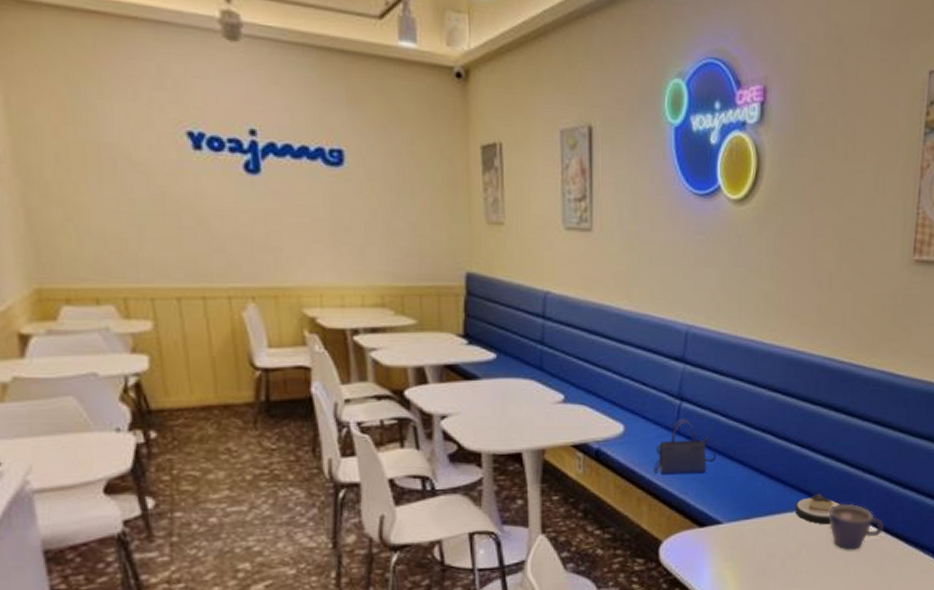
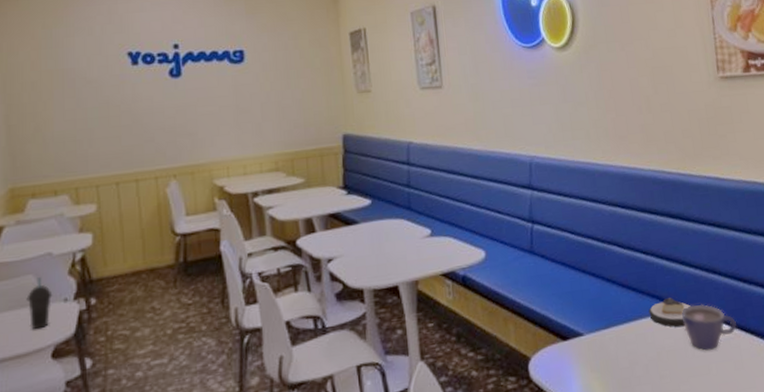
cup: none [67,400,101,459] -> present [26,277,53,329]
handbag: present [654,418,716,475] -> none [515,239,570,294]

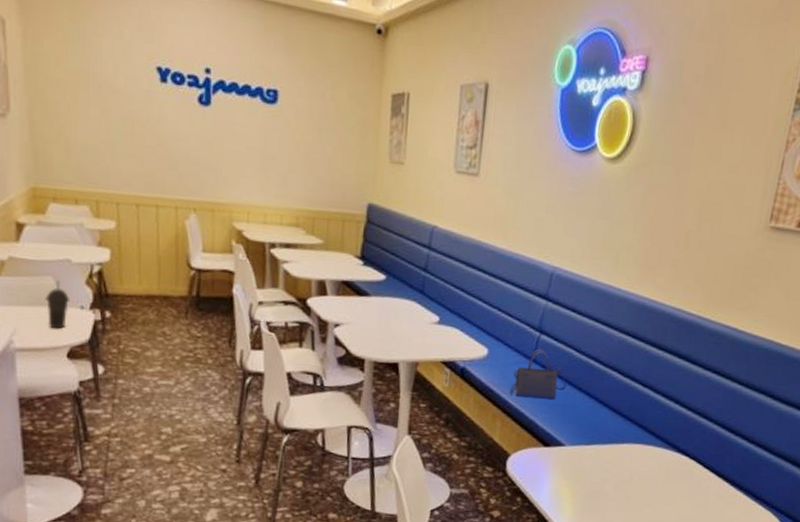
handbag: none [515,239,570,294] -> present [509,349,567,400]
cake slice: present [648,297,692,327] -> none [632,430,675,459]
cup: present [682,304,737,350] -> none [661,442,712,485]

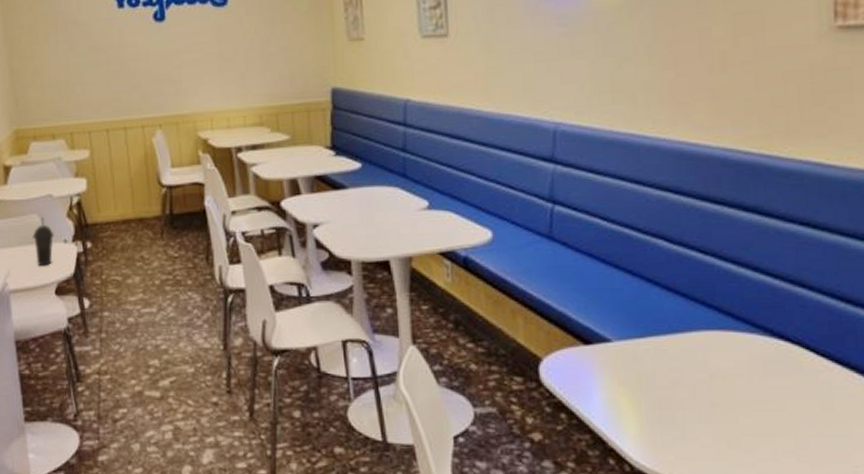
handbag: present [509,349,567,400] -> none [527,223,599,285]

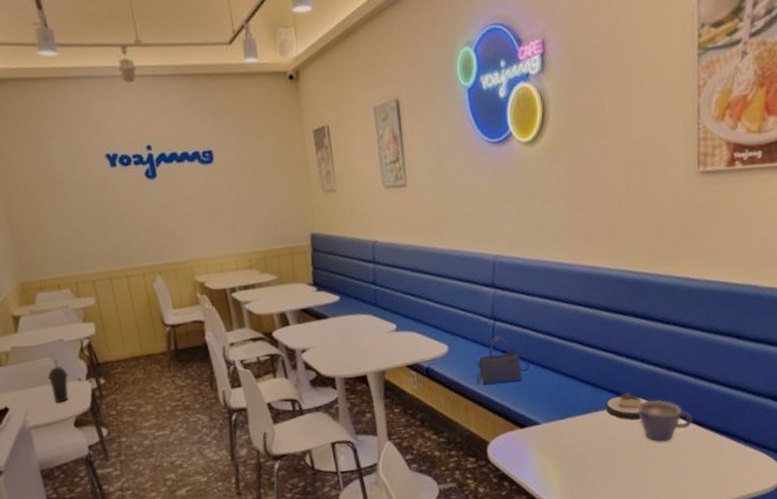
handbag: none [527,223,599,285] -> present [476,335,530,385]
cake slice: none [702,311,764,348] -> present [605,393,649,420]
cup: none [749,323,829,381] -> present [638,399,693,442]

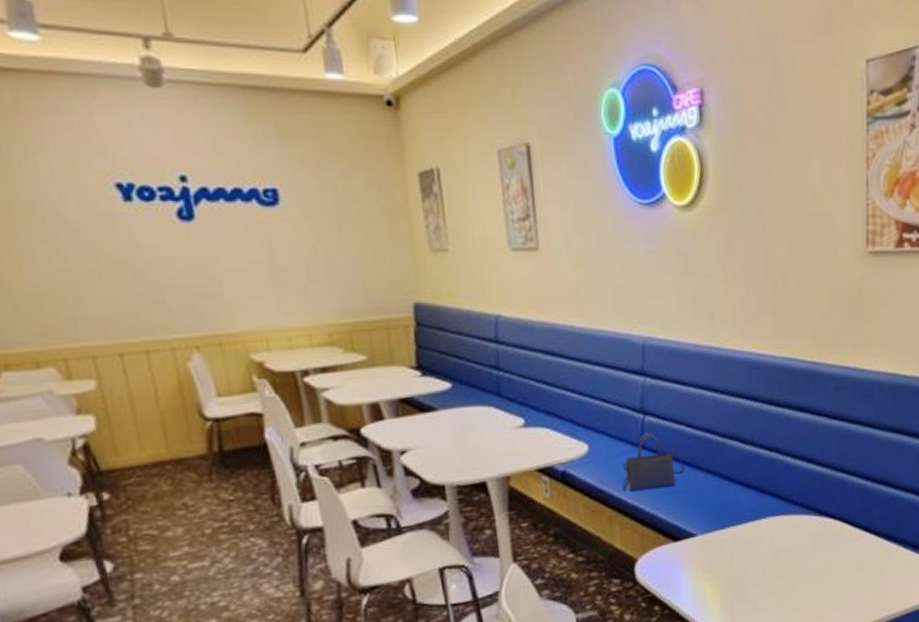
cup: present [47,360,69,403] -> none [16,467,52,528]
cake slice: present [605,393,649,420] -> none [769,497,815,528]
cup: present [638,399,693,442] -> none [804,504,861,551]

